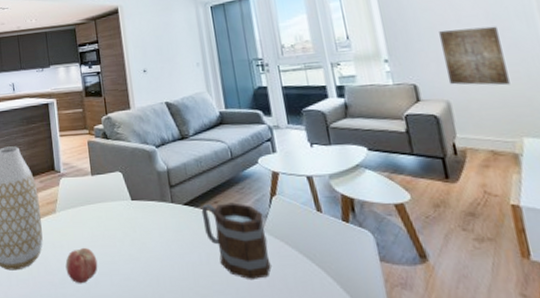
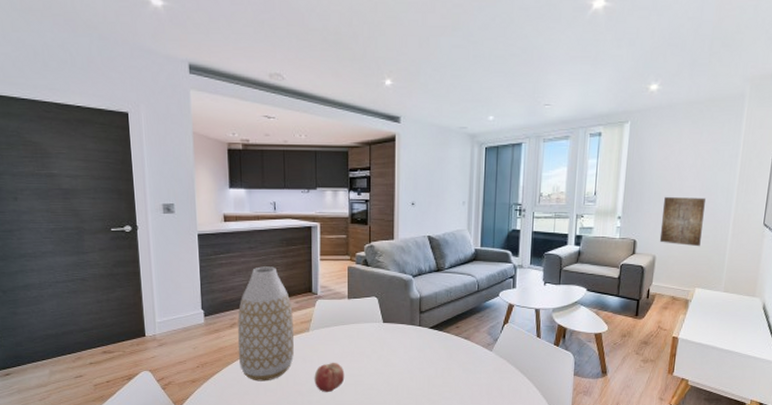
mug: present [201,202,271,281] -> none [443,328,494,389]

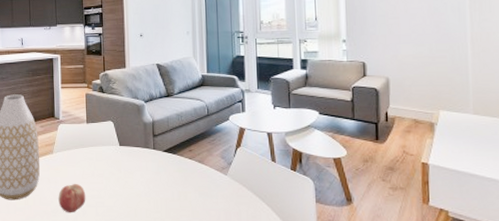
wall art: present [659,197,706,247] -> none [389,18,437,68]

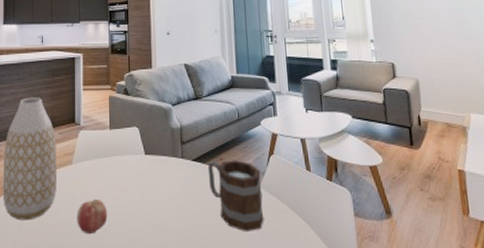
mug: none [177,151,230,214] -> present [207,160,264,232]

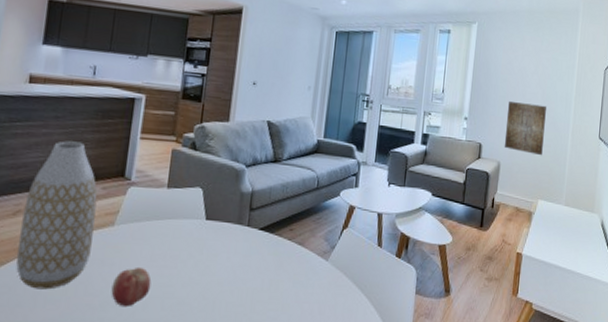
mug: present [207,160,264,232] -> none [274,230,331,308]
wall art: none [414,18,464,69] -> present [504,102,546,156]

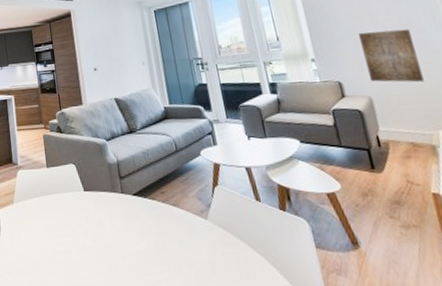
fruit: present [111,266,152,307] -> none [22,237,53,273]

